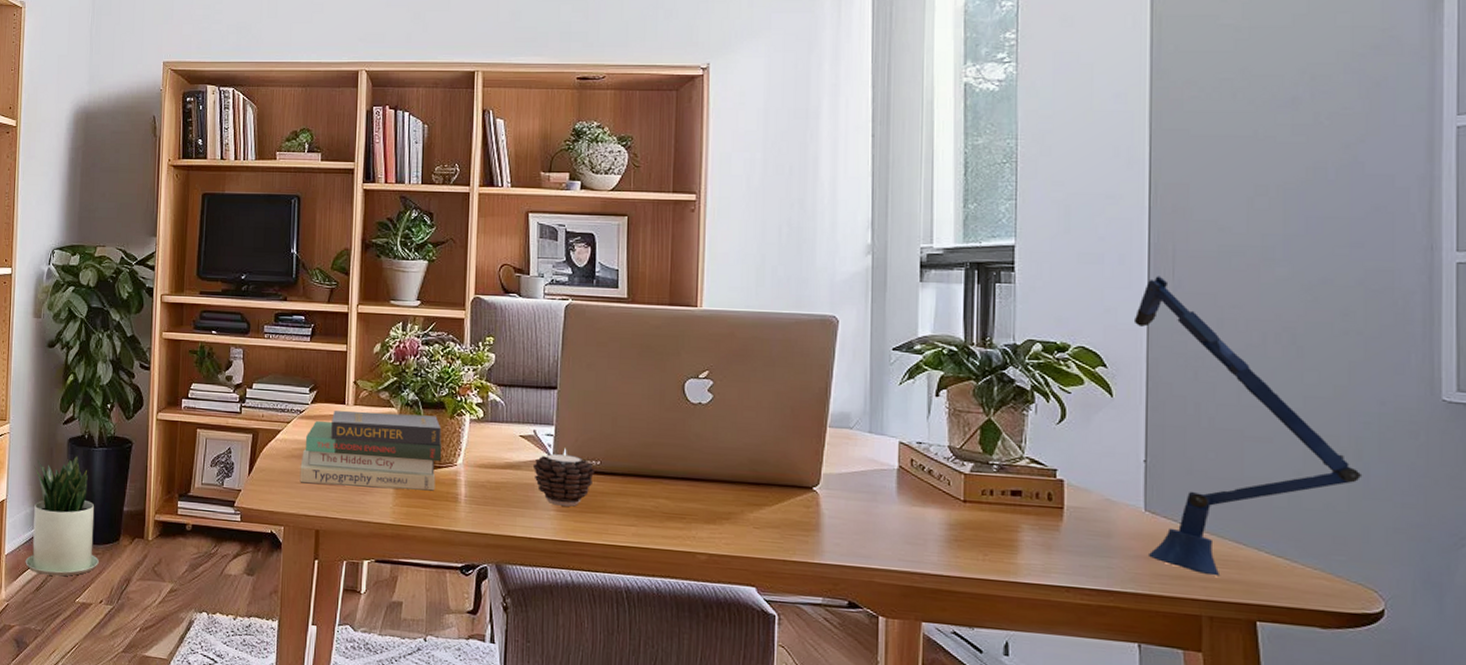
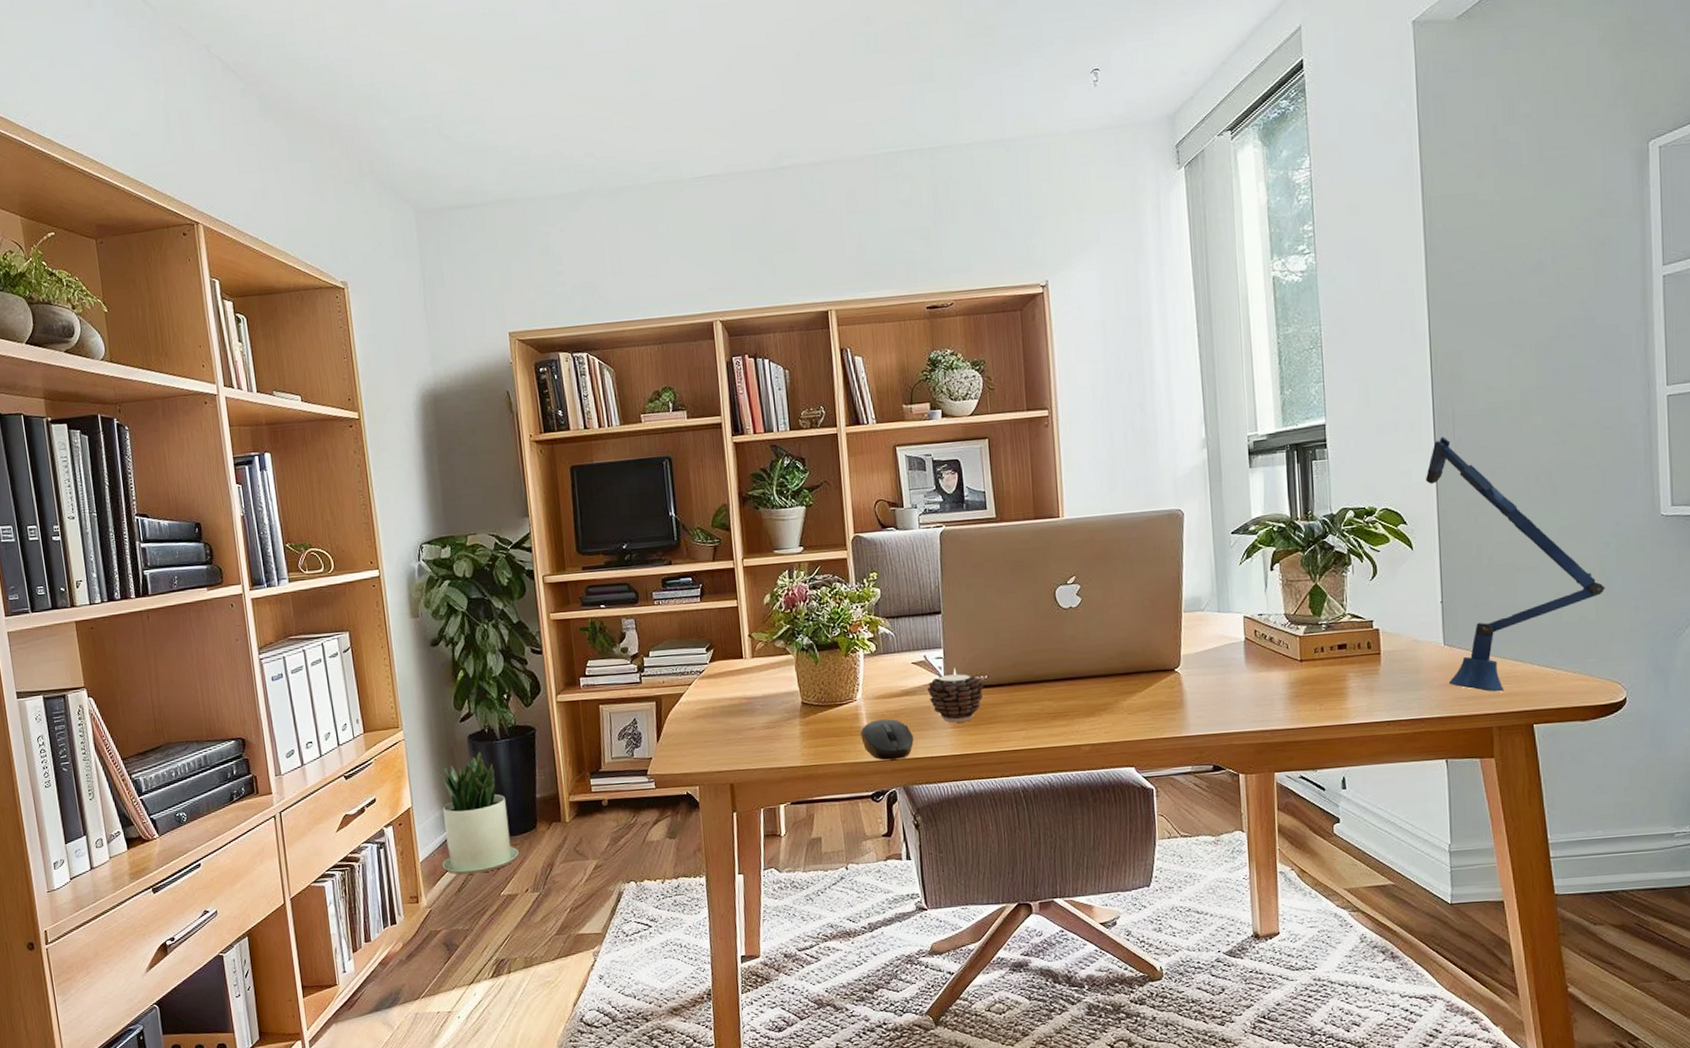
books: present [300,410,442,491] -> none [707,656,842,741]
computer mouse: none [457,489,513,534] -> present [860,719,914,760]

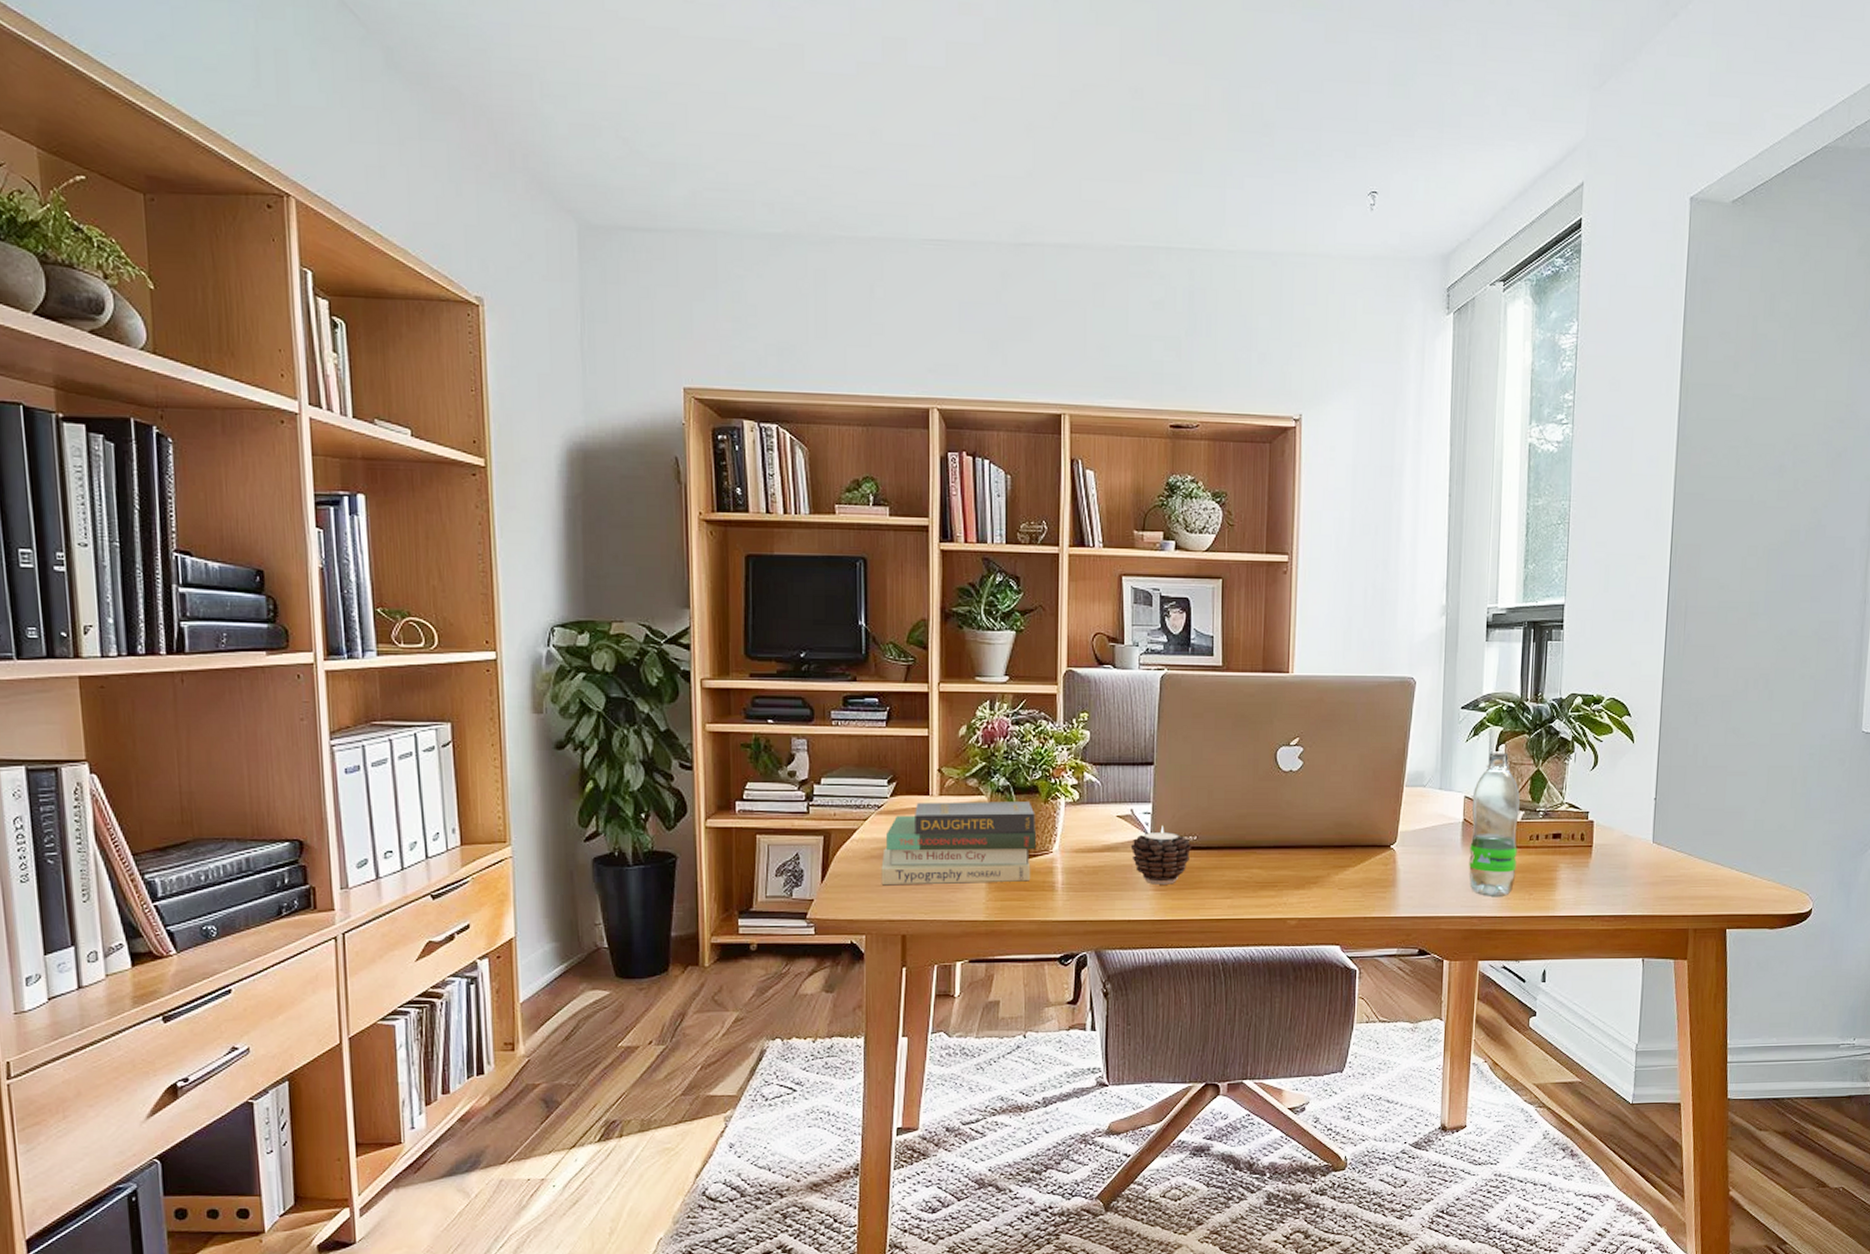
planter: present [436,752,519,875] -> none [547,878,644,1021]
books: none [707,656,842,741] -> present [881,801,1037,886]
computer mouse: present [860,719,914,760] -> none [1054,875,1111,921]
bottle: none [1251,571,1304,710] -> present [1468,753,1520,896]
desk lamp: present [1425,436,1606,692] -> none [1653,630,1806,894]

